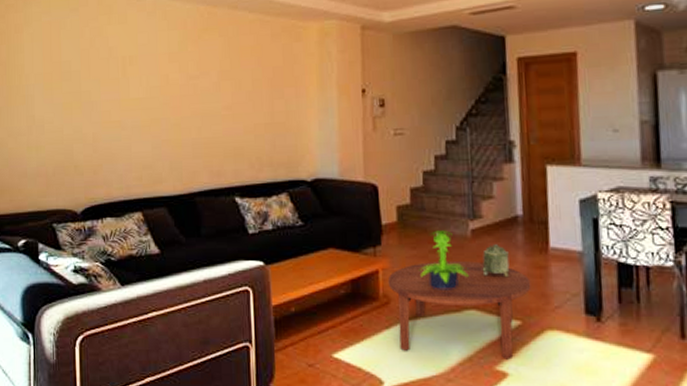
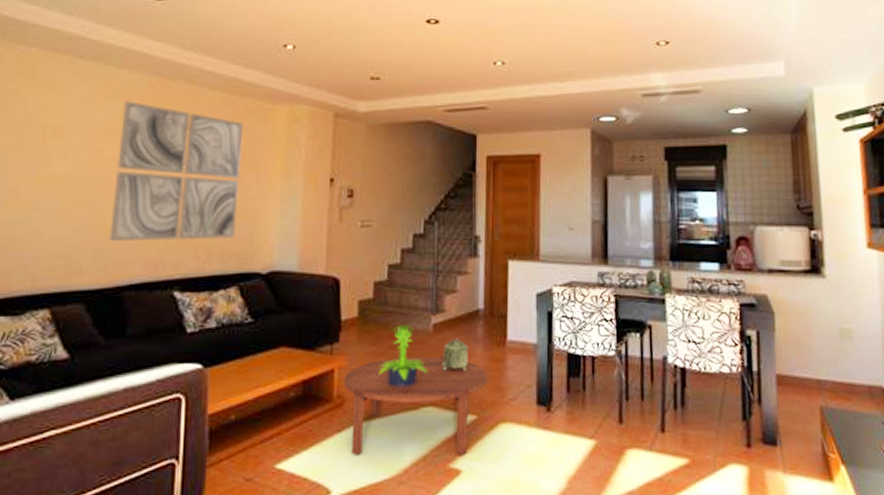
wall art: none [180,29,282,154] -> present [109,101,244,241]

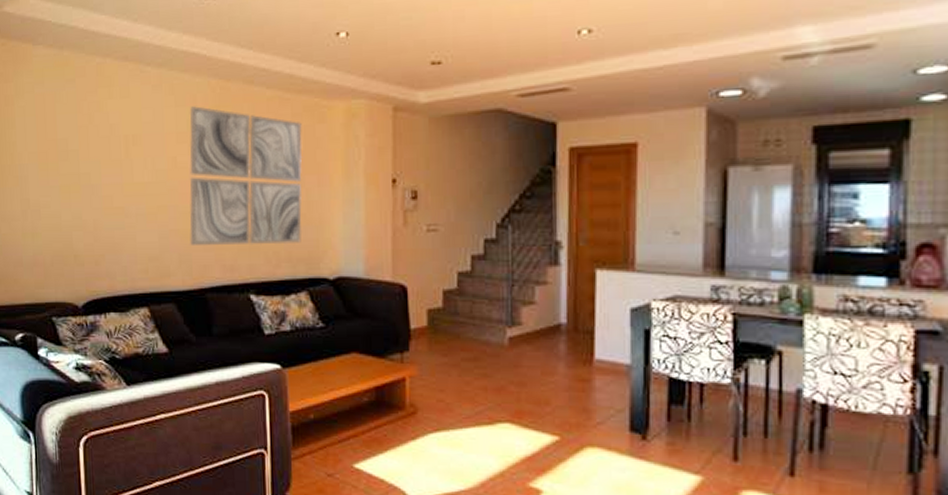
coffee table: present [343,356,488,456] -> none [415,371,572,477]
potted plant: present [378,325,428,388] -> none [450,337,504,402]
decorative box: present [442,338,469,372] -> none [519,354,549,390]

